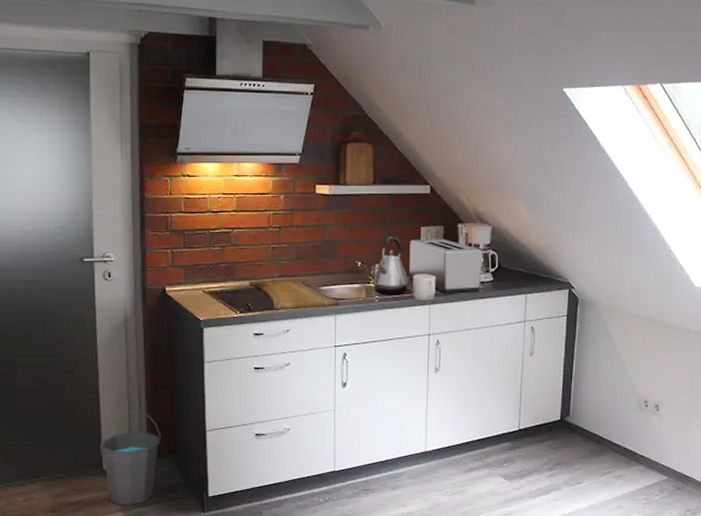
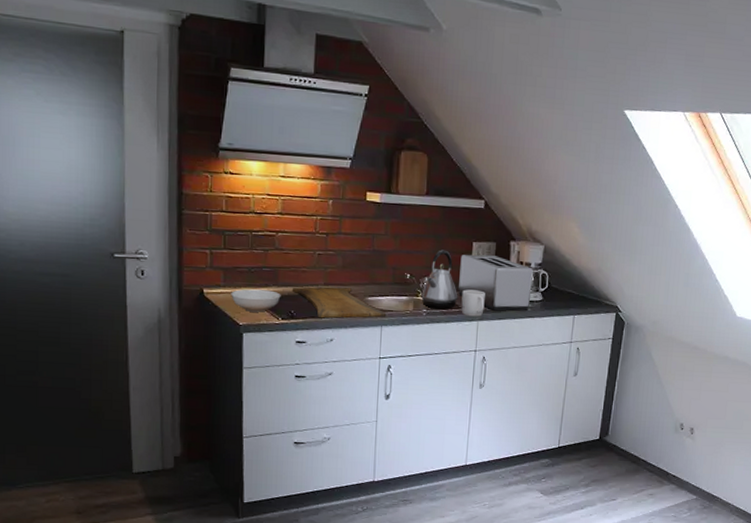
bucket: present [100,411,161,505] -> none [130,414,195,509]
bowl: none [191,285,238,307] -> present [231,289,281,312]

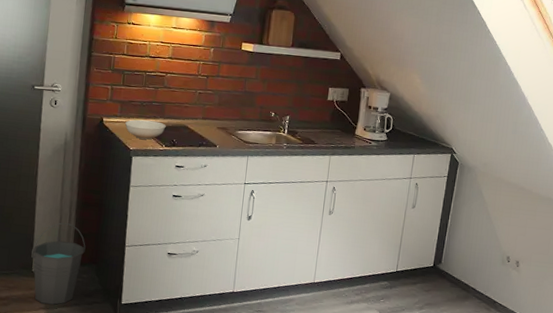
bucket: none [130,414,195,509] -> present [31,222,86,305]
cutting board: present [292,287,387,319] -> none [175,120,253,149]
kettle: present [421,250,458,310] -> none [283,93,314,145]
toaster: present [458,254,533,312] -> none [315,97,380,149]
mug: present [461,289,485,317] -> none [316,128,338,152]

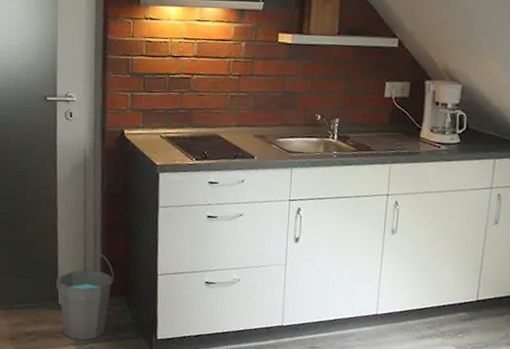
bowl: present [125,119,166,140] -> none [149,130,195,153]

